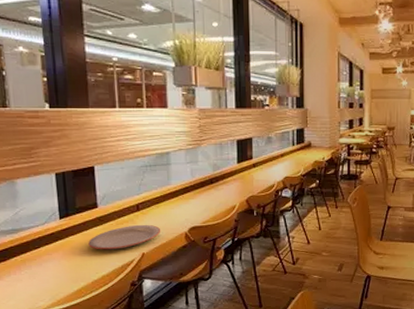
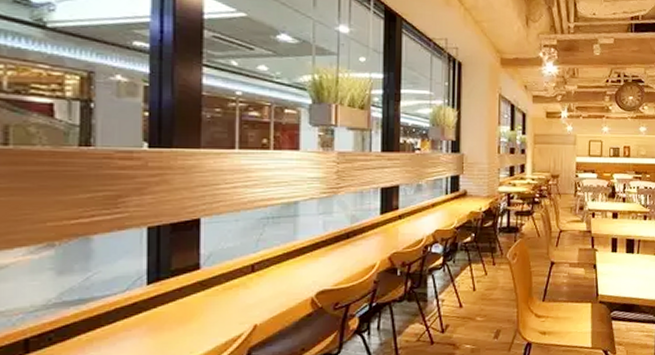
plate: present [88,224,161,250] -> none [183,288,281,323]

